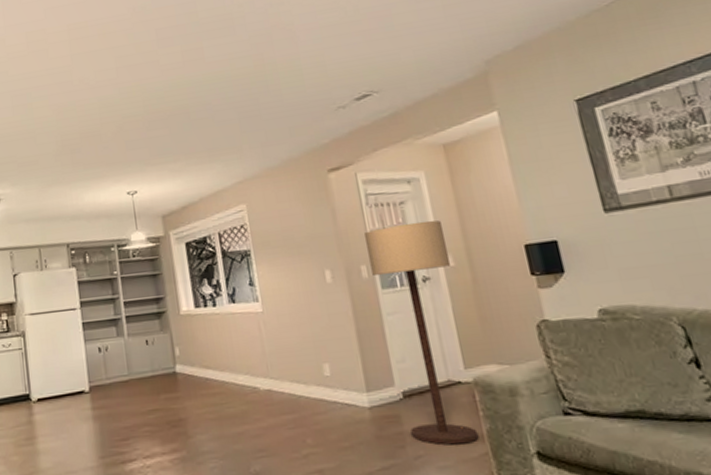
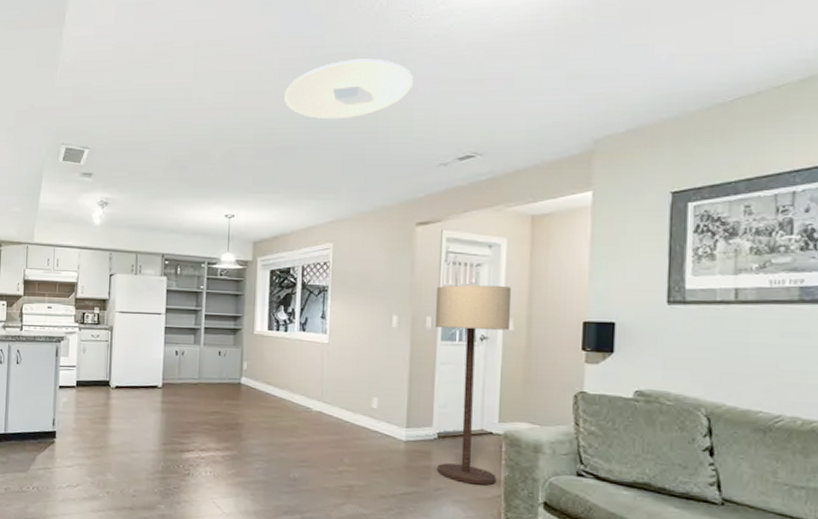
ceiling light: none [166,15,294,82] -> present [284,58,413,120]

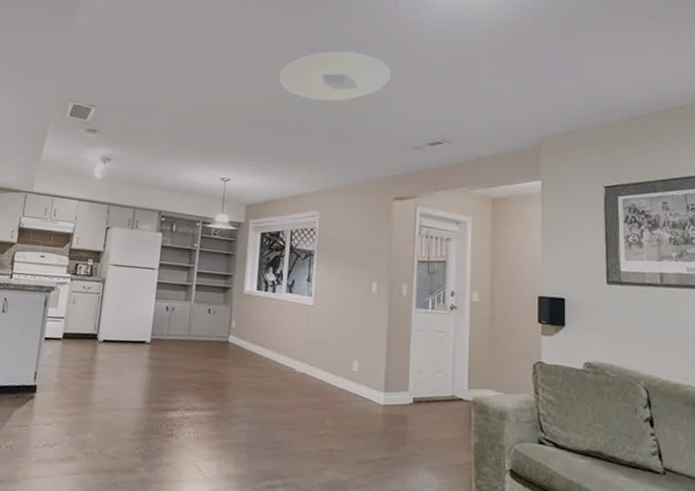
floor lamp: present [436,284,512,486] -> none [411,256,477,452]

